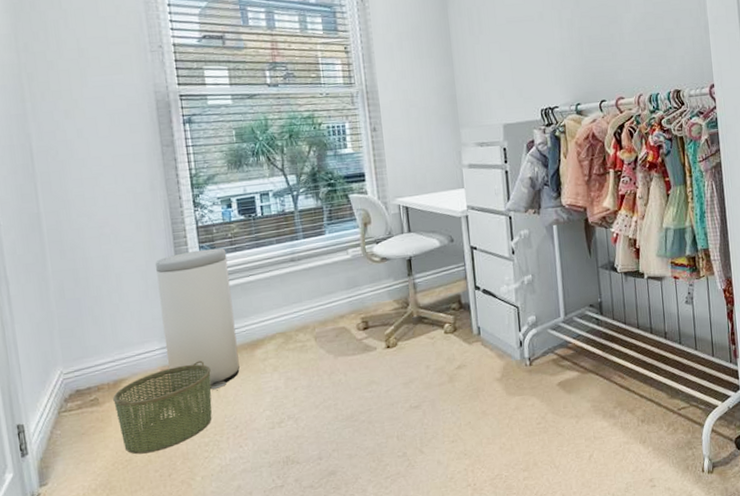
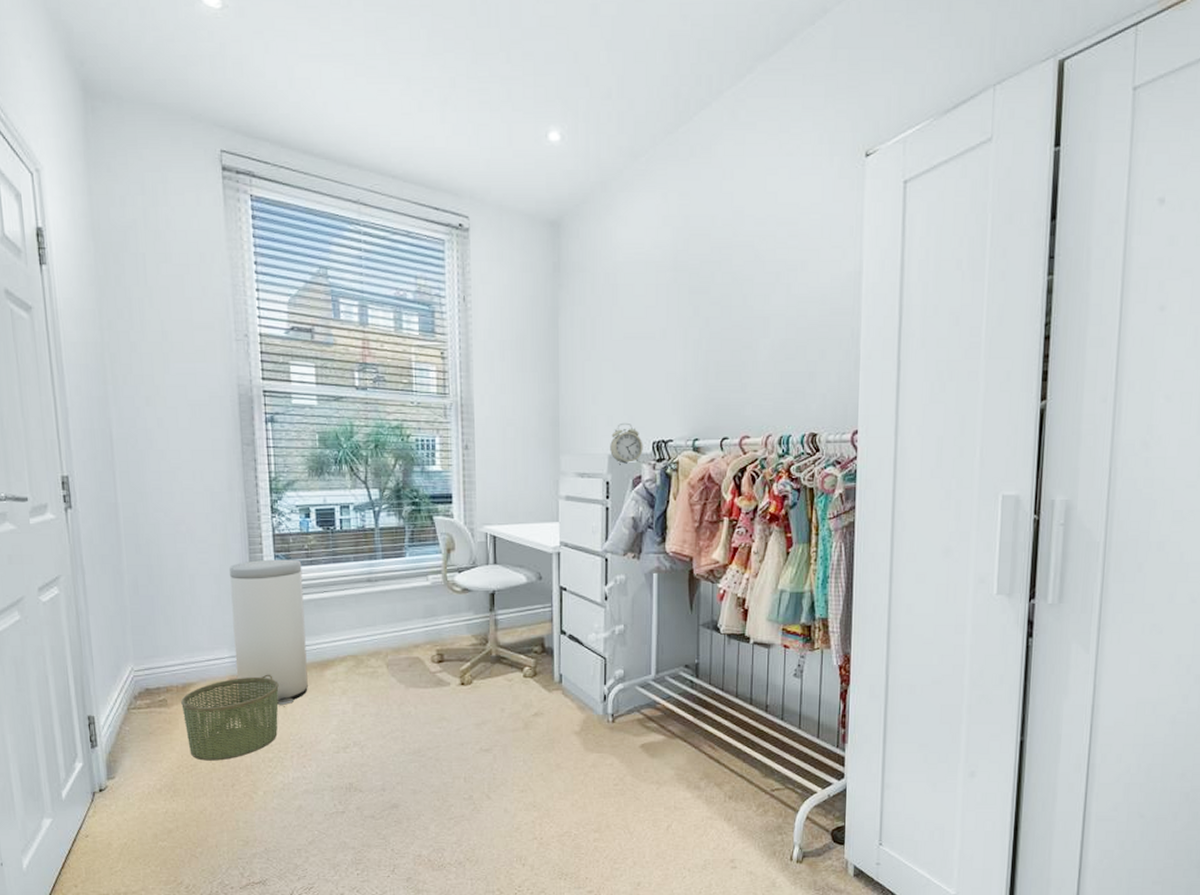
alarm clock: none [503,95,533,132] -> present [610,422,643,464]

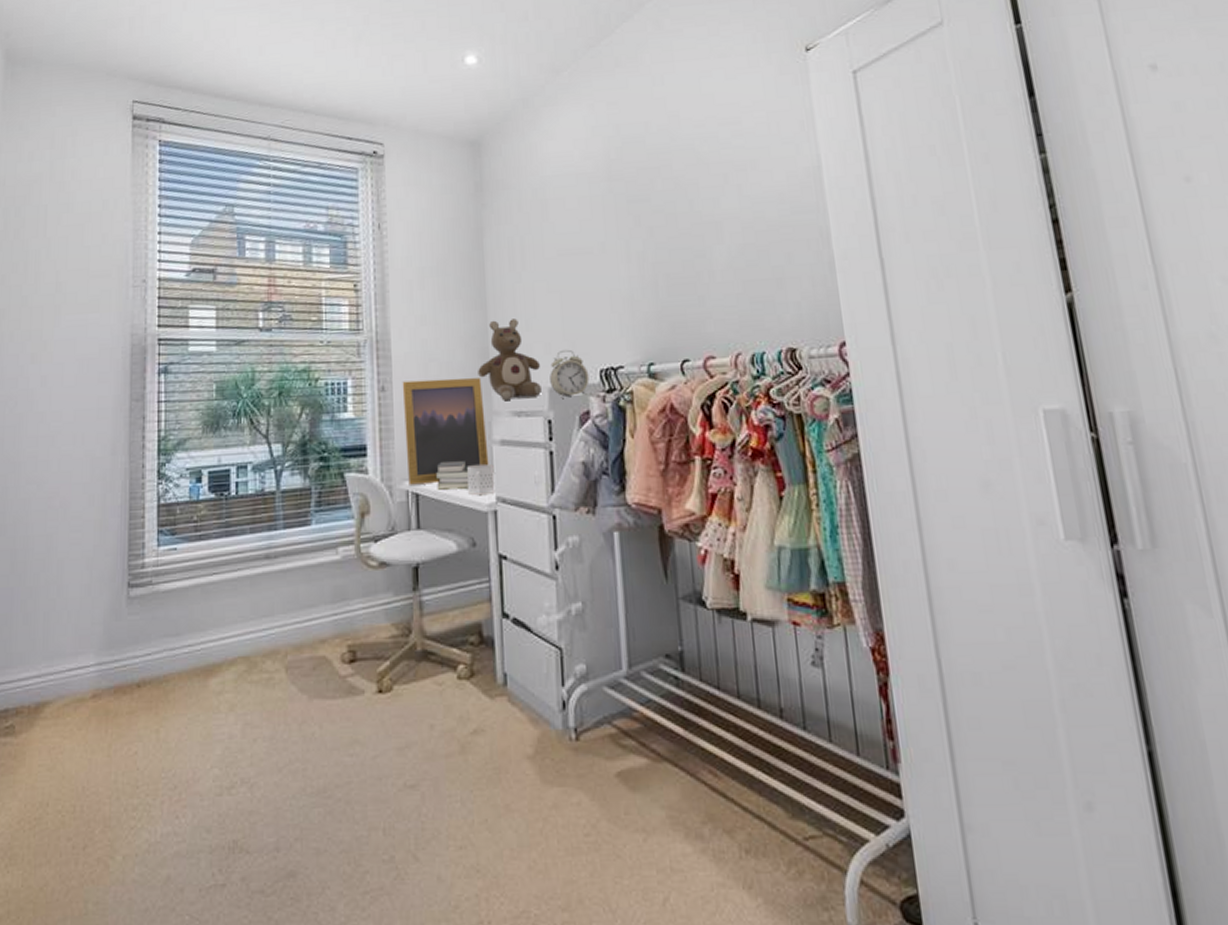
basket: present [181,674,279,761] -> none [31,686,152,812]
pedal bin: present [228,559,308,706] -> none [101,534,189,731]
picture frame: none [483,441,555,529] -> present [402,378,489,485]
books: none [511,510,538,534] -> present [436,460,470,490]
mug: none [536,514,559,540] -> present [466,463,495,496]
stuffed bear: none [549,393,603,464] -> present [478,319,543,401]

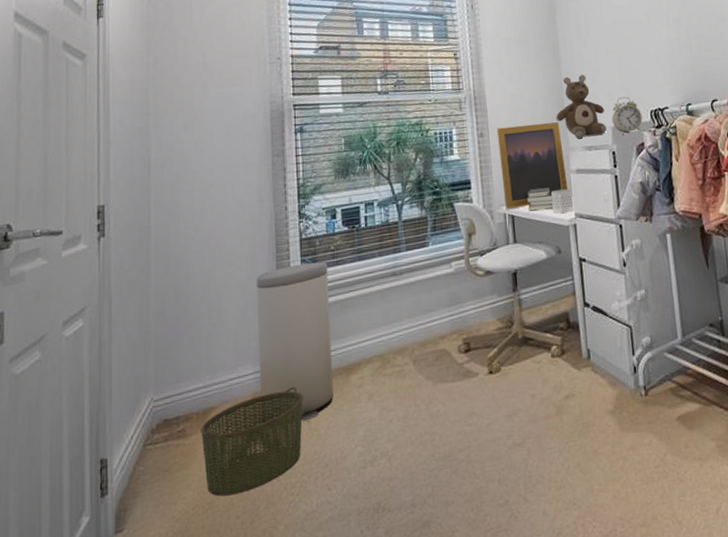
basket: none [31,686,152,812] -> present [201,386,303,496]
pedal bin: none [101,534,189,731] -> present [255,261,333,425]

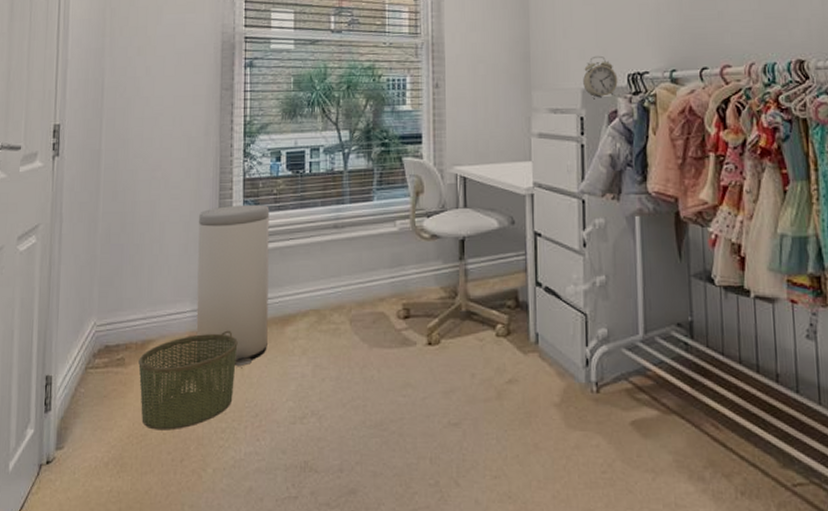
picture frame: present [496,122,568,209] -> none [453,78,528,170]
books: present [527,187,554,212] -> none [481,149,510,175]
mug: present [551,188,574,214] -> none [508,153,533,181]
stuffed bear: present [556,75,607,139] -> none [520,27,577,100]

